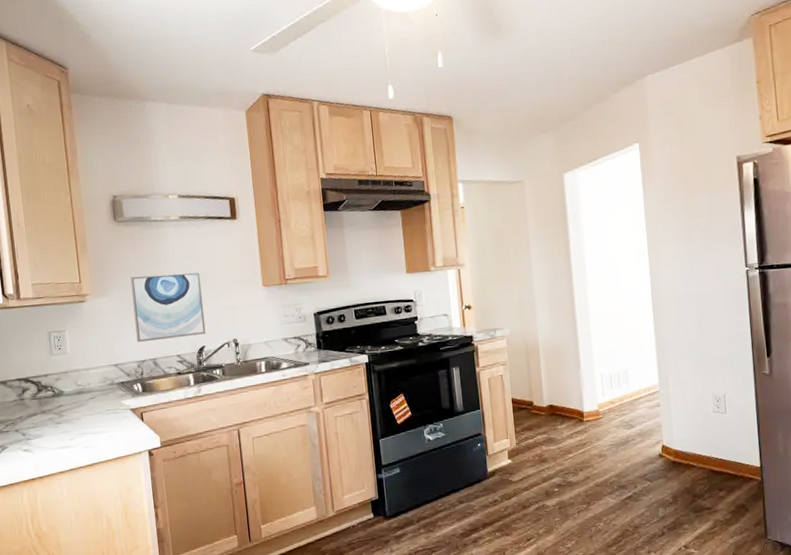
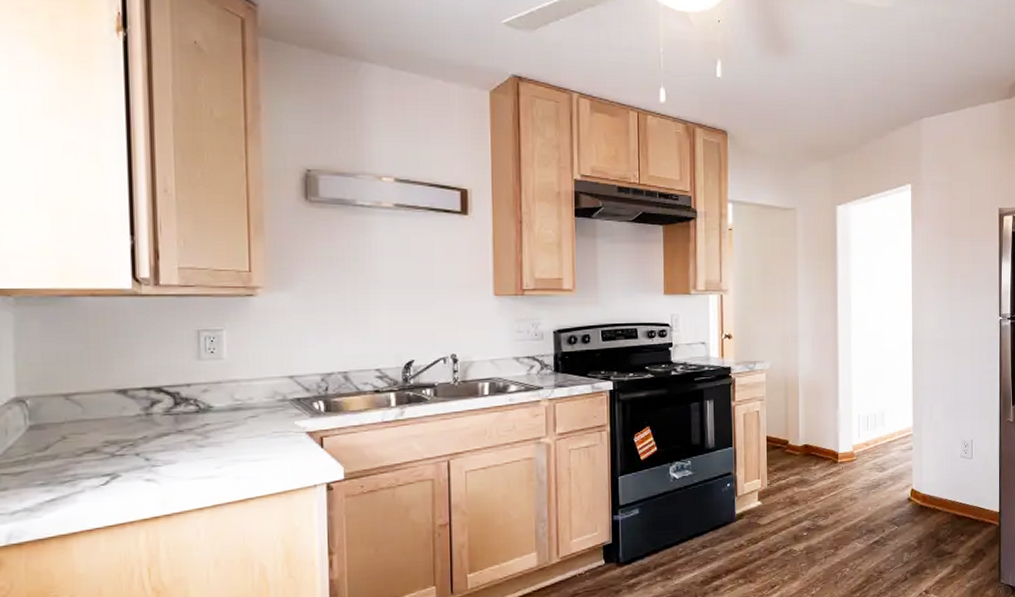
wall art: present [130,271,206,343] -> none [321,270,417,351]

